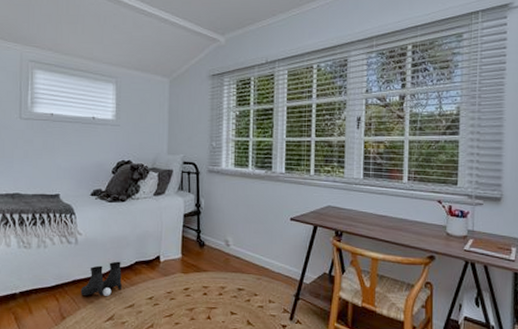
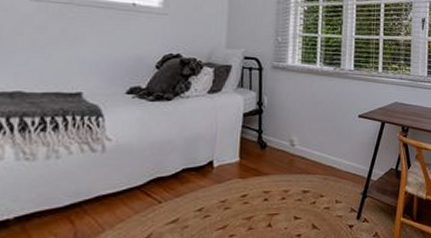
boots: present [80,261,122,296] -> none [106,169,164,214]

